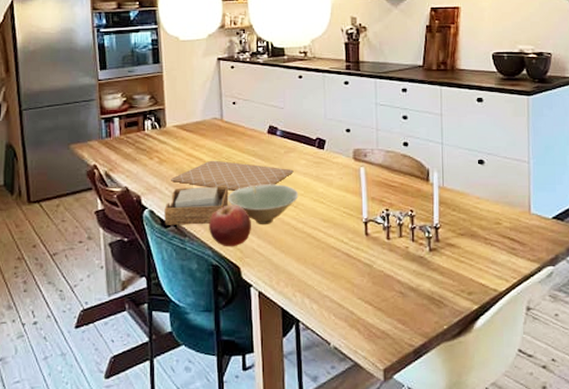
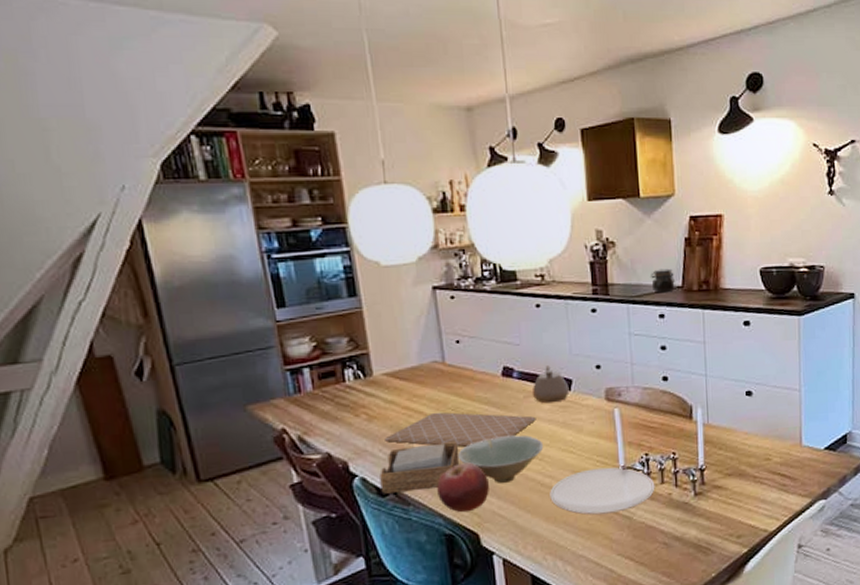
teapot: none [291,127,323,159] -> present [532,366,570,404]
plate: none [302,218,394,260] -> present [550,467,655,515]
jar: none [396,50,417,71] -> present [651,268,675,293]

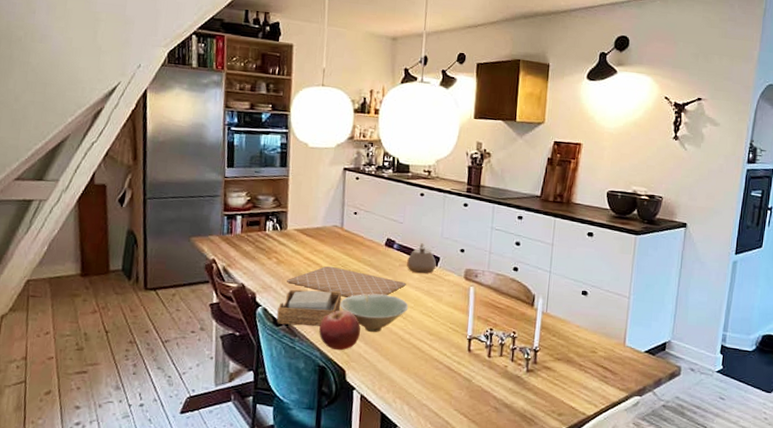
plate: present [550,467,655,515] -> none [407,333,495,374]
jar: present [651,268,675,293] -> none [516,179,535,200]

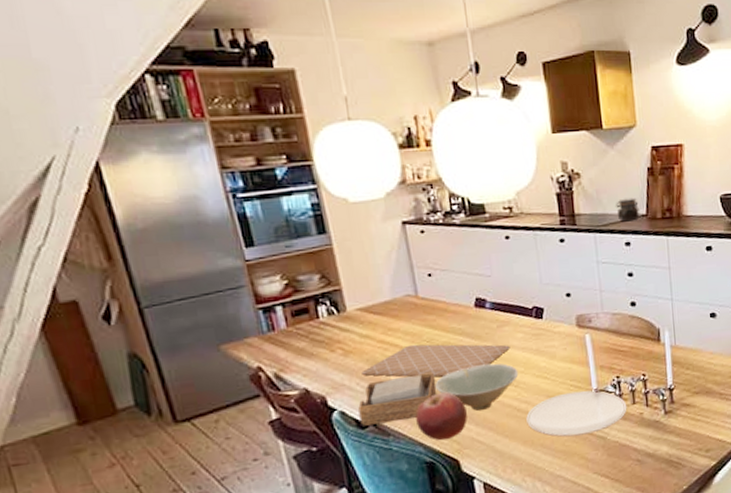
teapot: present [406,243,437,274] -> none [504,295,542,332]
plate: none [407,333,495,374] -> present [526,390,627,437]
jar: none [516,179,535,200] -> present [616,197,640,222]

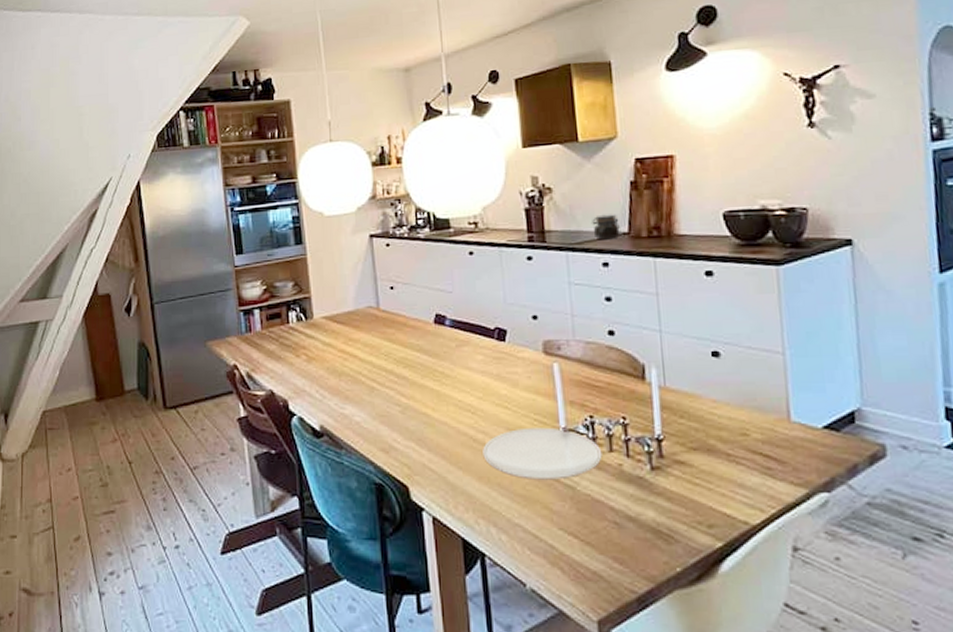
napkin holder: present [358,372,437,426] -> none [316,388,391,435]
placemat: present [362,344,510,377] -> none [322,357,469,394]
fruit: present [415,392,468,441] -> none [368,410,420,462]
bowl: present [435,363,519,412] -> none [389,385,477,436]

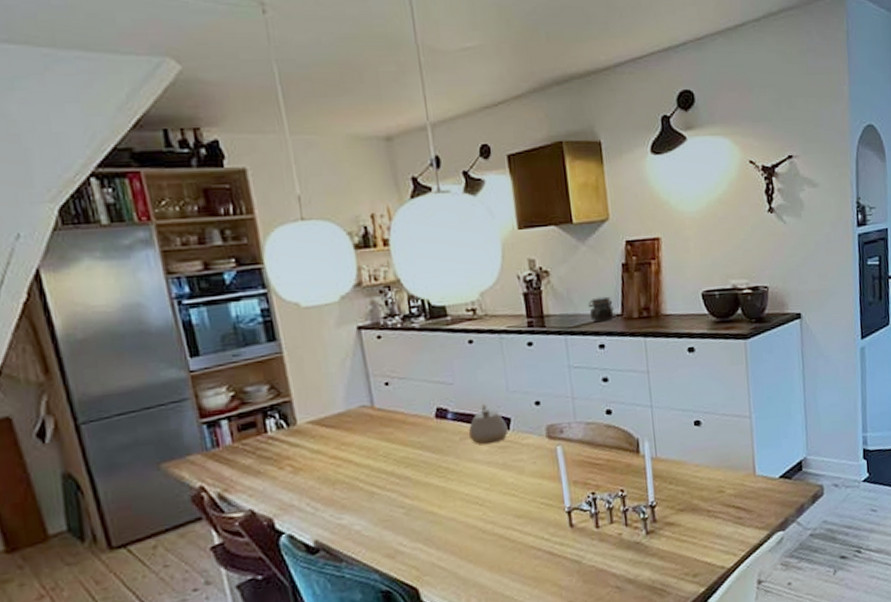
teapot: none [464,314,504,354] -> present [468,405,509,445]
plate: present [483,427,602,480] -> none [492,508,604,562]

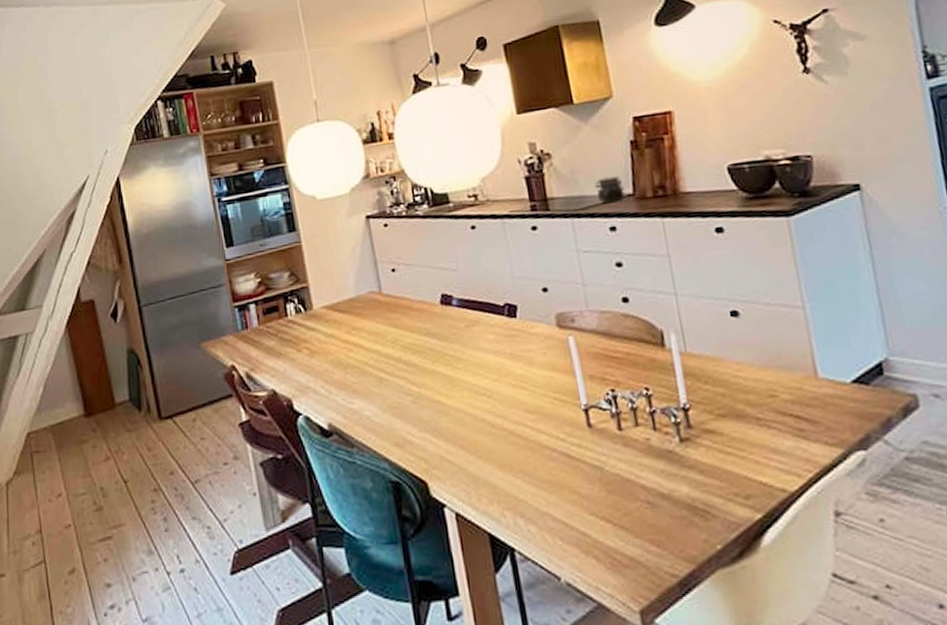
teapot: present [468,405,509,445] -> none [473,291,516,333]

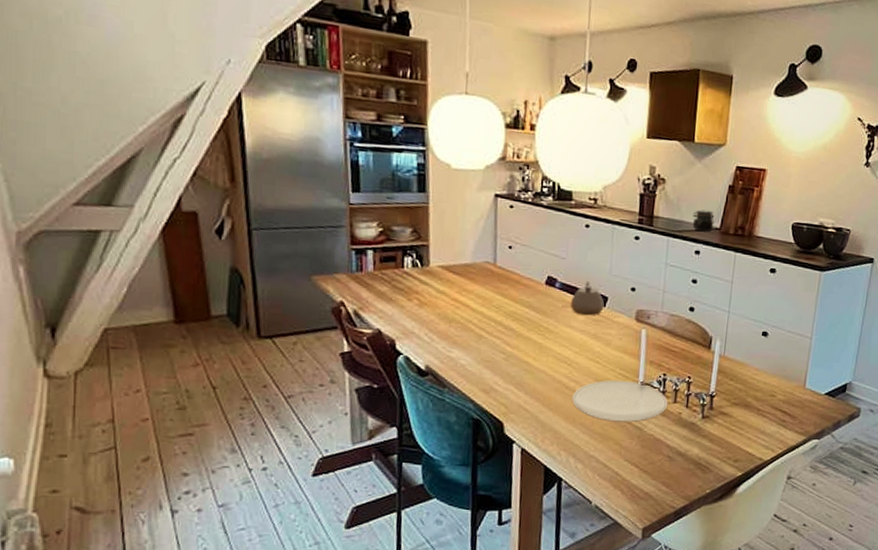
teapot: none [473,291,516,333] -> present [570,281,604,316]
plate: none [502,405,628,464] -> present [572,380,668,423]

